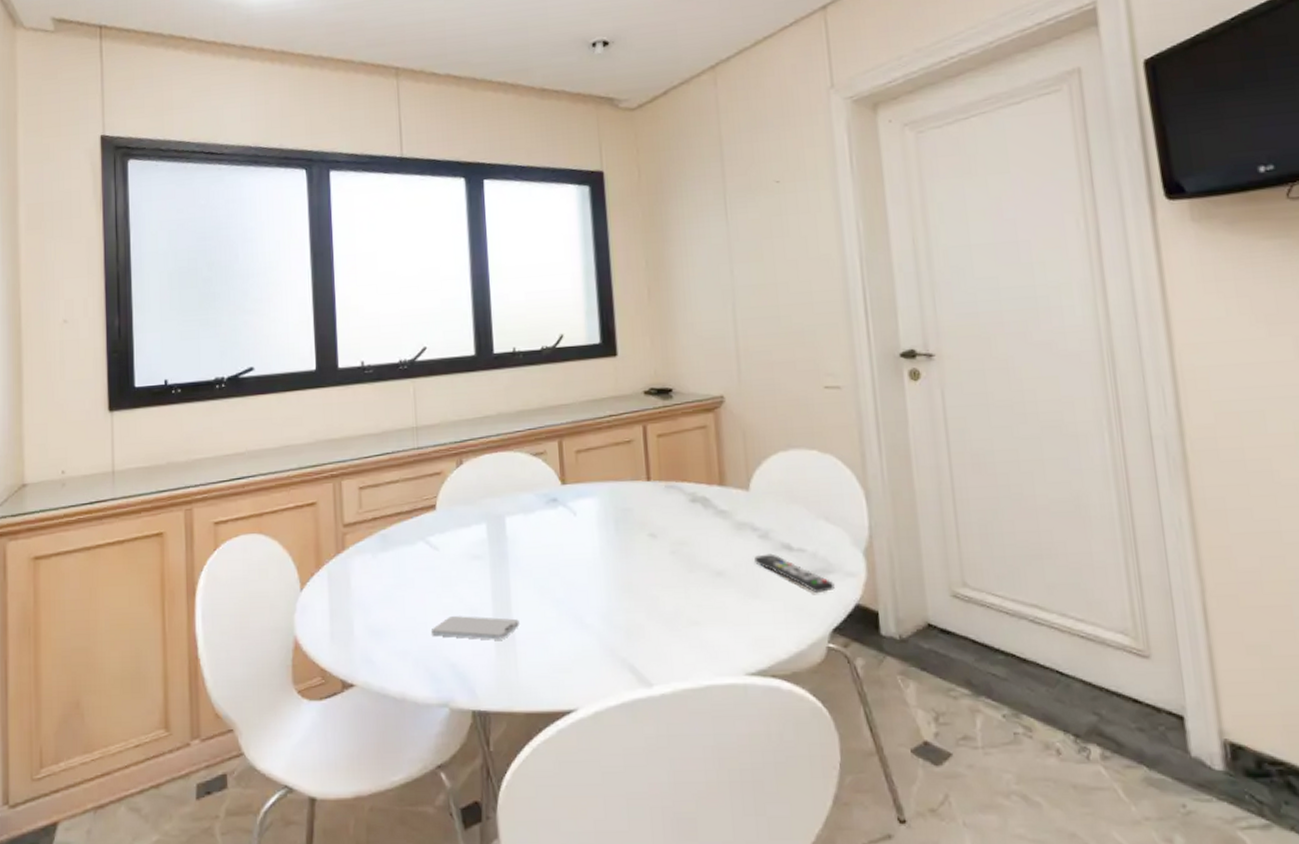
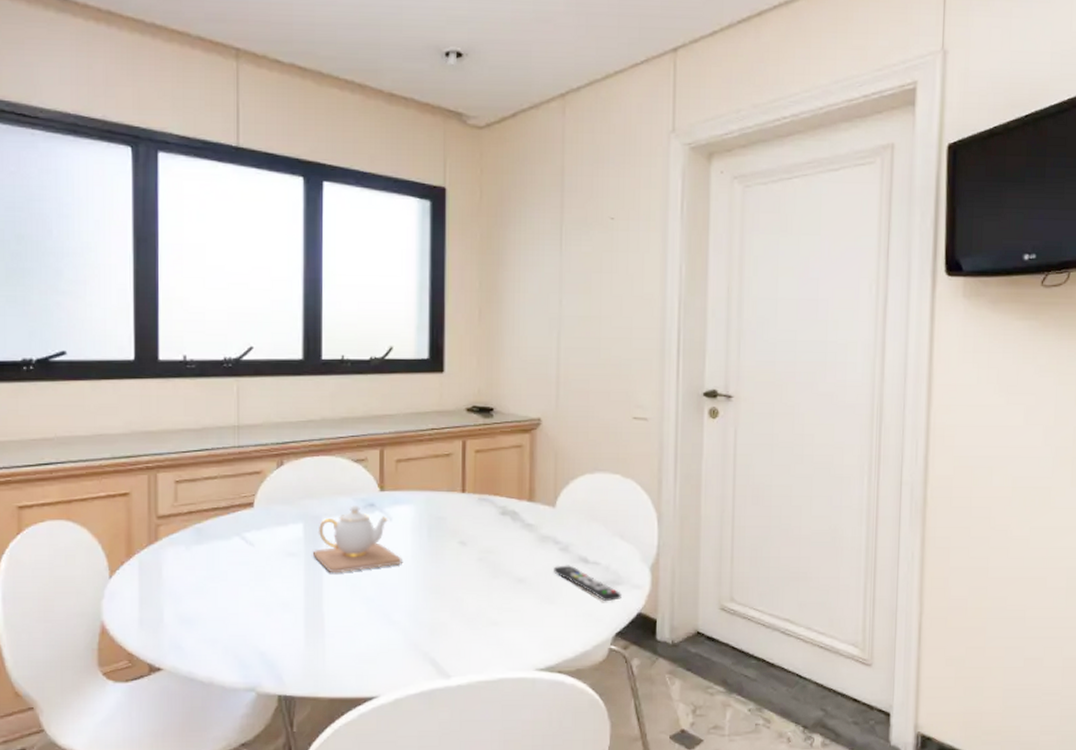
smartphone: present [430,616,519,640] -> none [241,609,329,632]
teapot: none [497,500,591,575] -> present [312,504,402,573]

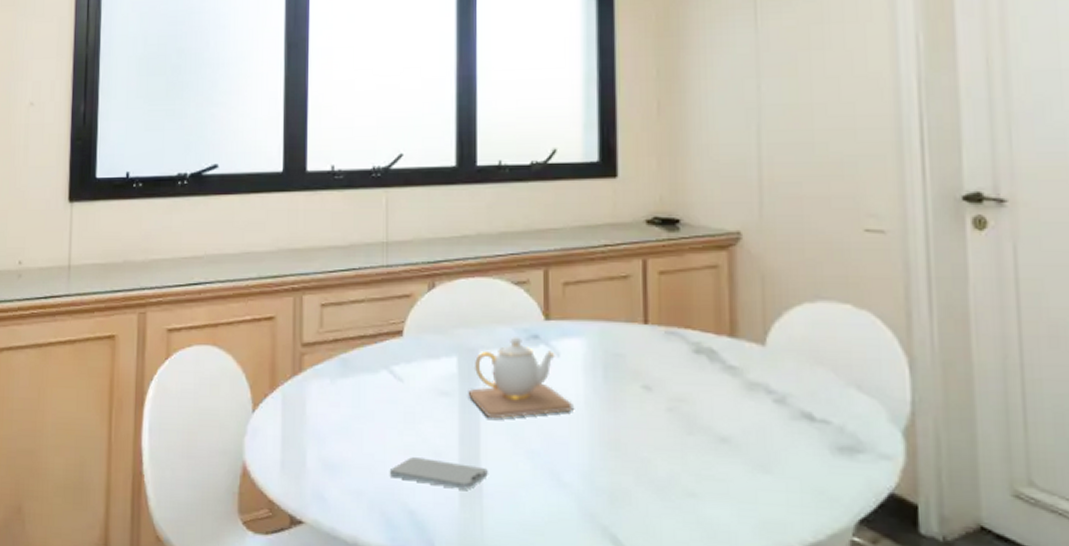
smartphone: none [241,609,329,632] -> present [389,457,488,490]
remote control: present [554,565,622,602] -> none [767,421,864,476]

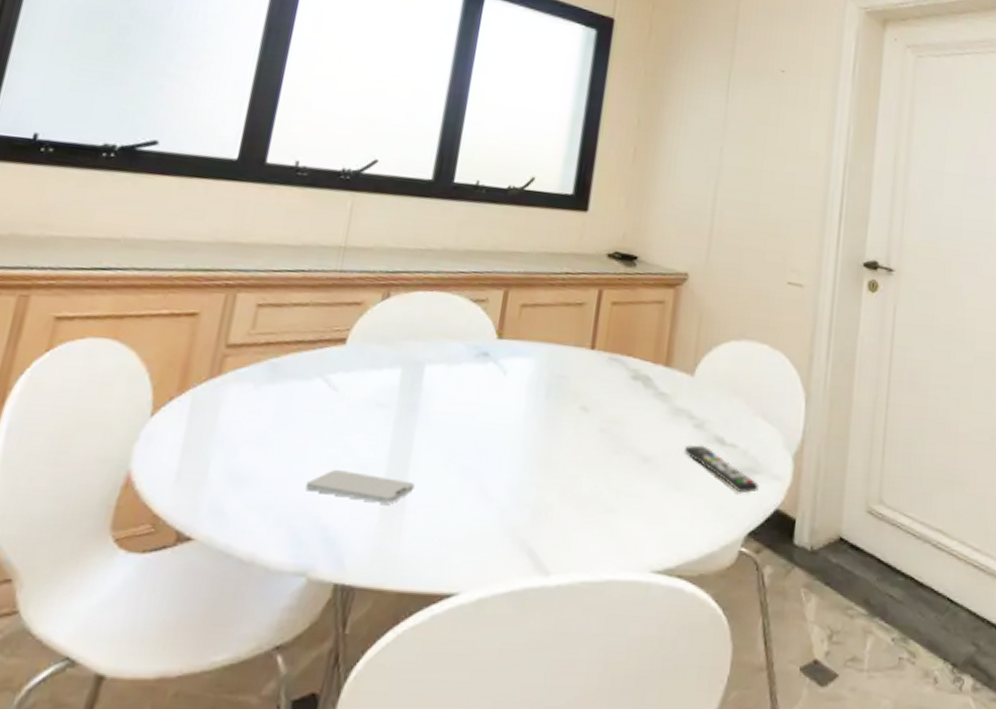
teapot: present [468,335,573,419] -> none [406,351,512,433]
remote control: none [767,421,864,476] -> present [685,444,759,494]

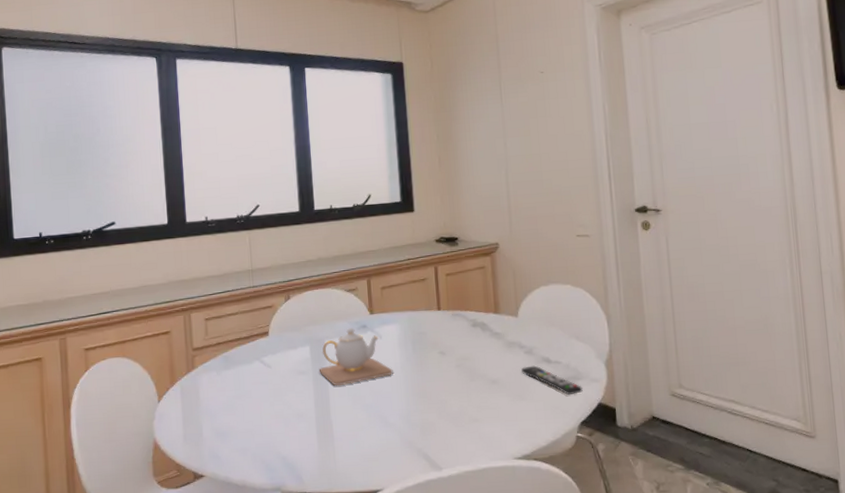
smartphone: present [305,470,415,504] -> none [265,419,337,438]
teapot: none [406,351,512,433] -> present [319,327,393,386]

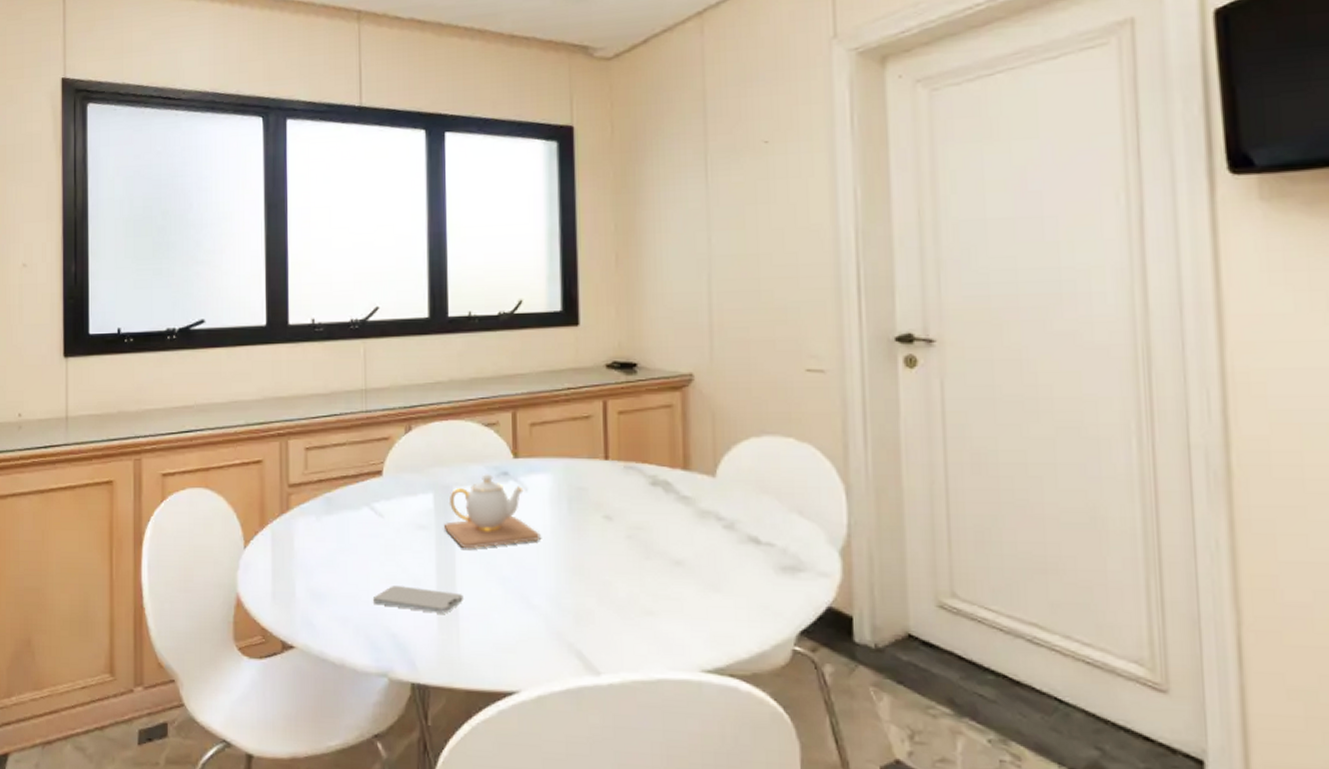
smartphone: none [265,419,337,438] -> present [372,586,463,614]
remote control: present [521,365,583,396] -> none [718,545,805,593]

